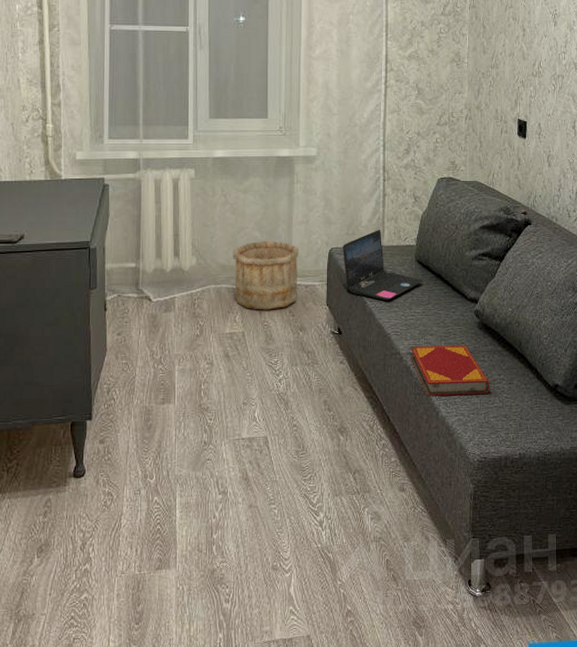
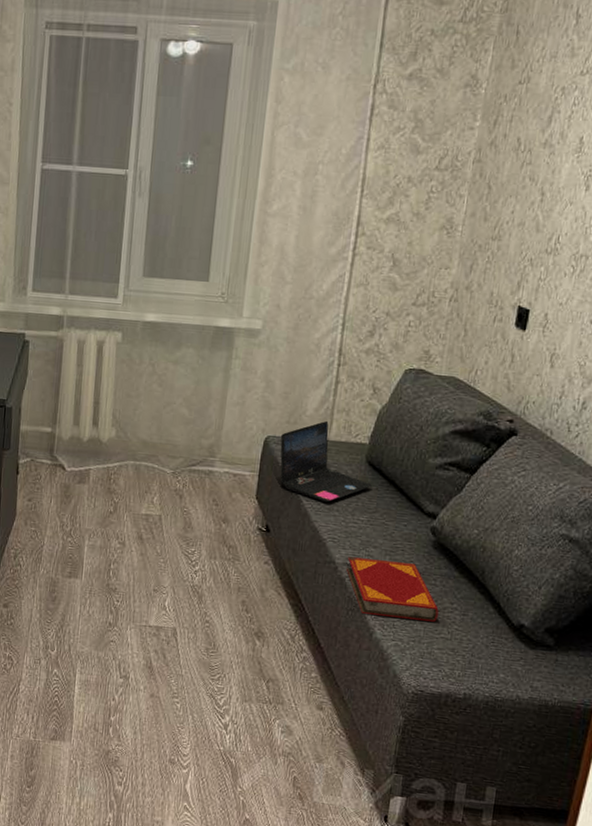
wooden bucket: present [233,240,299,310] -> none [155,419,230,496]

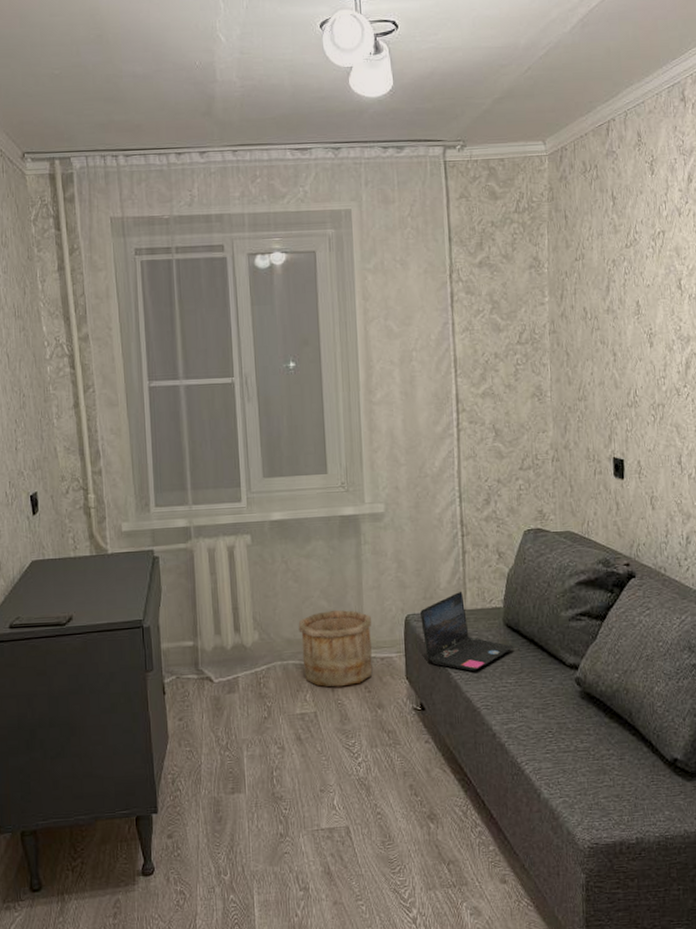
wooden bucket: none [155,419,230,496] -> present [298,609,373,687]
hardback book: present [346,557,439,622] -> none [503,717,598,776]

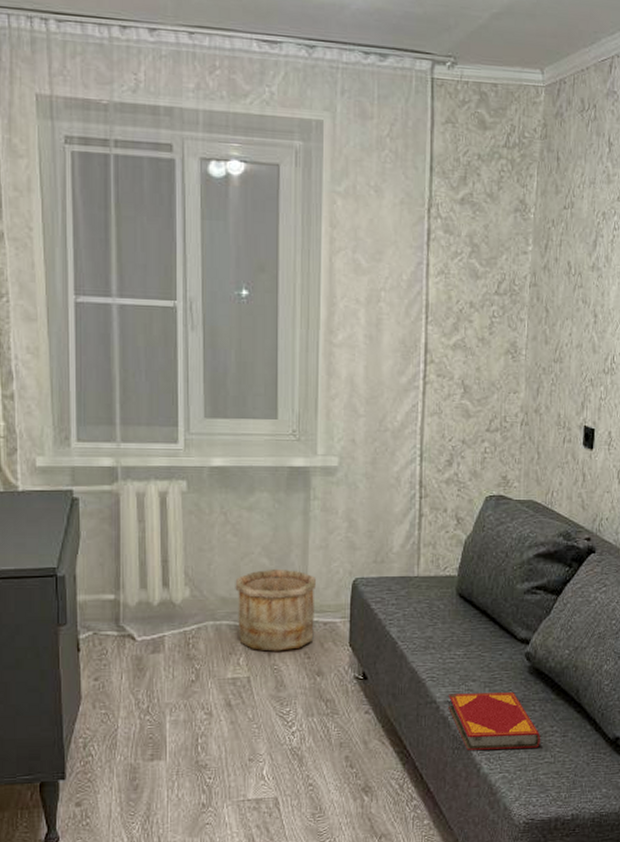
laptop: present [419,592,513,671] -> none [368,557,465,641]
hardback book: none [503,717,598,776] -> present [447,692,540,750]

